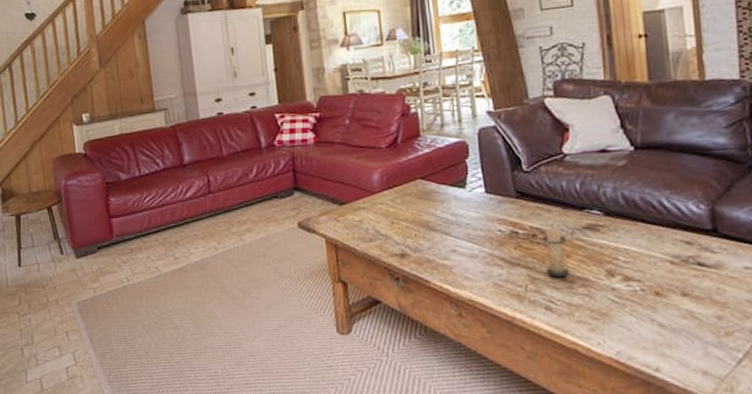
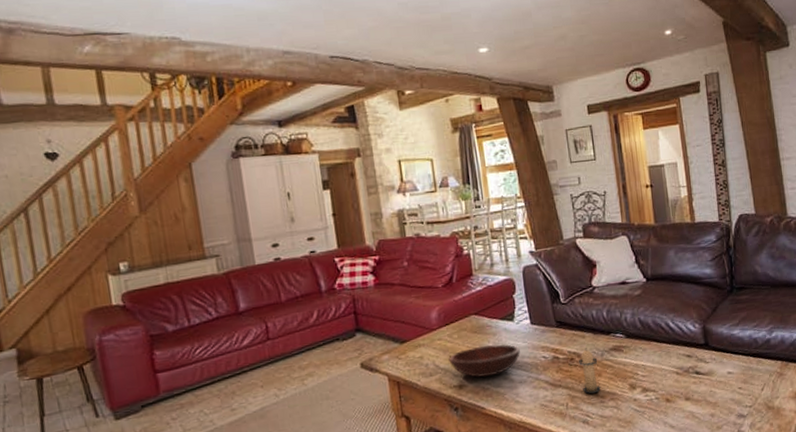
wooden bowl: none [390,212,472,247] -> present [448,344,520,377]

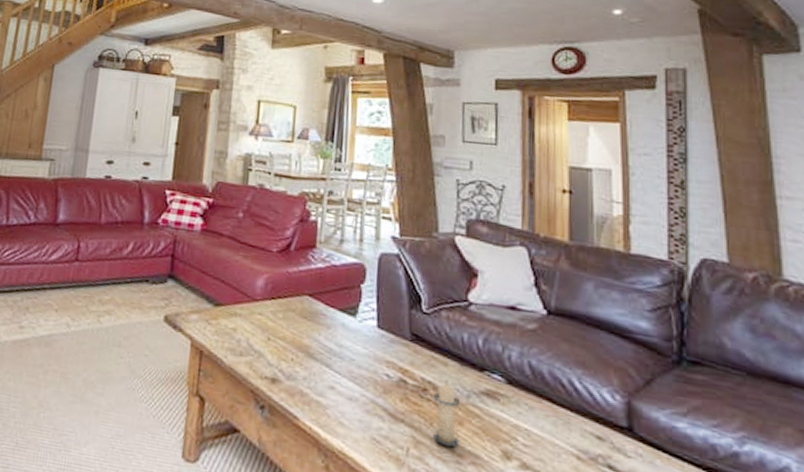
wooden bowl: present [448,344,520,377] -> none [266,335,357,380]

